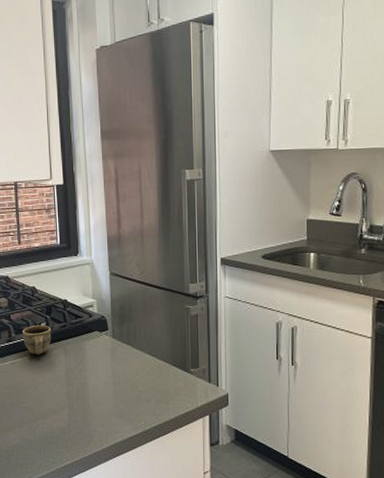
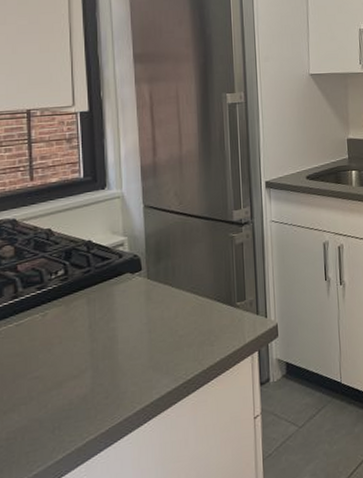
cup: present [23,325,52,355] -> none [33,273,72,311]

